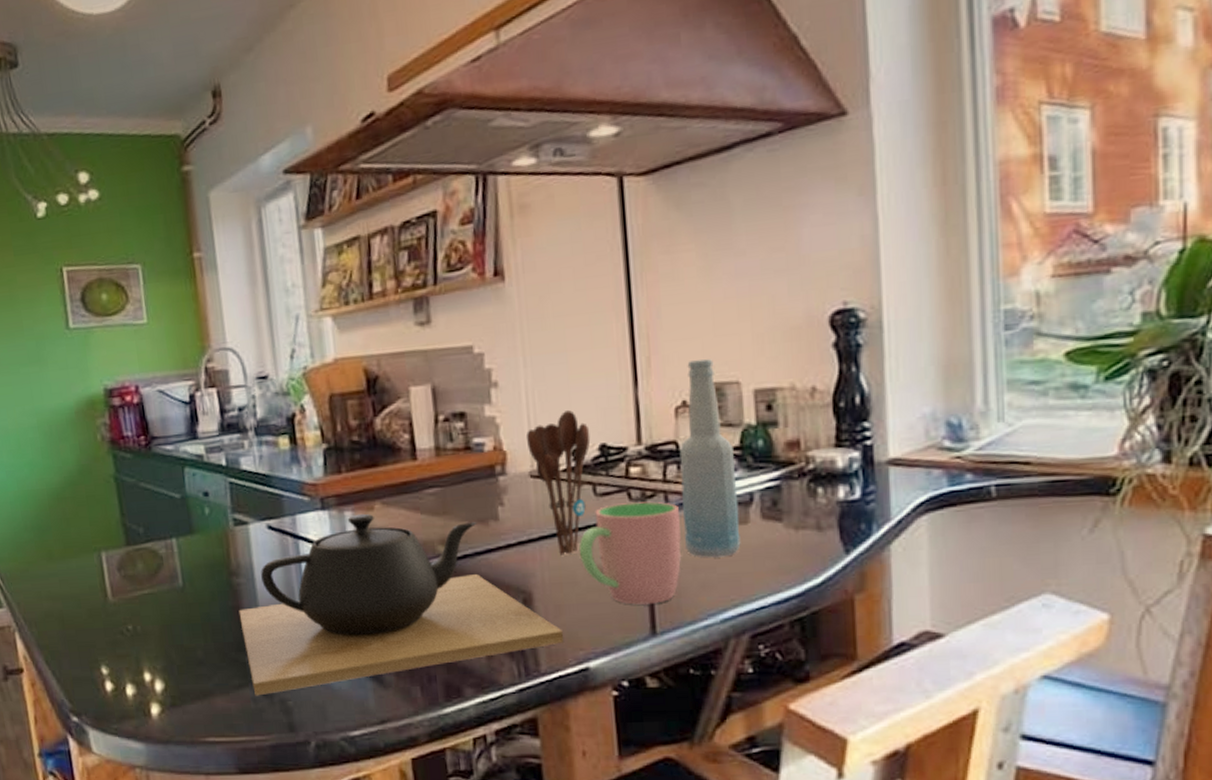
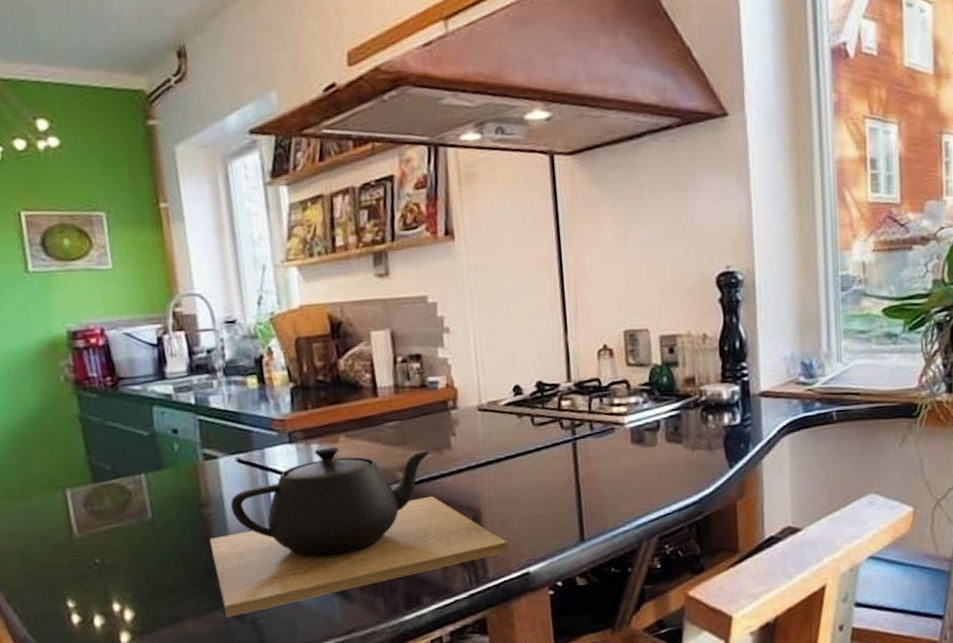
utensil holder: present [525,409,591,556] -> none [474,352,529,477]
cup: present [578,501,682,605] -> none [520,429,604,517]
bottle: present [679,359,741,558] -> none [601,310,651,476]

